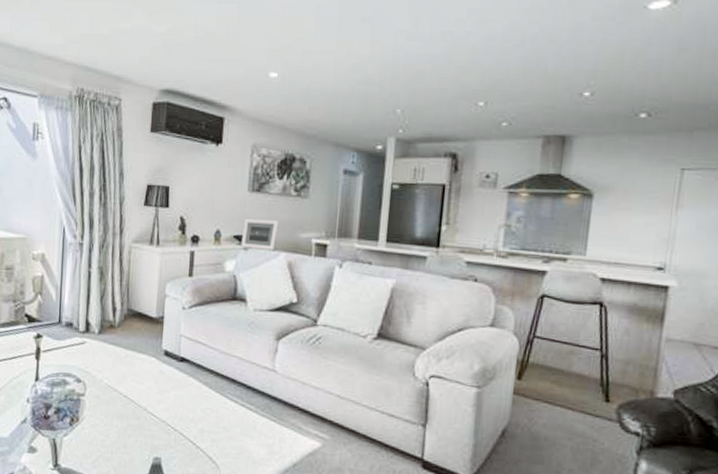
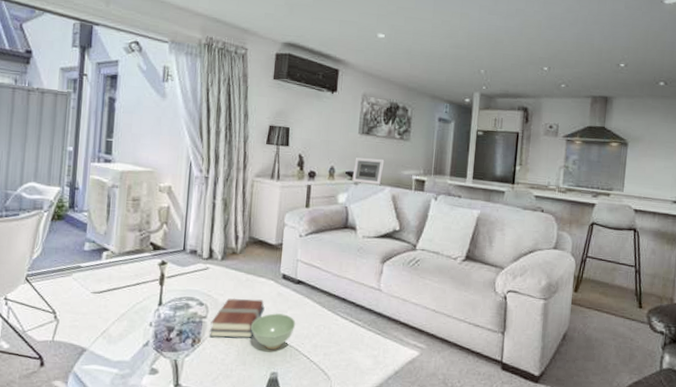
books: none [87,375,146,419] -> present [209,298,265,338]
bowl: none [131,393,180,433] -> present [250,313,296,350]

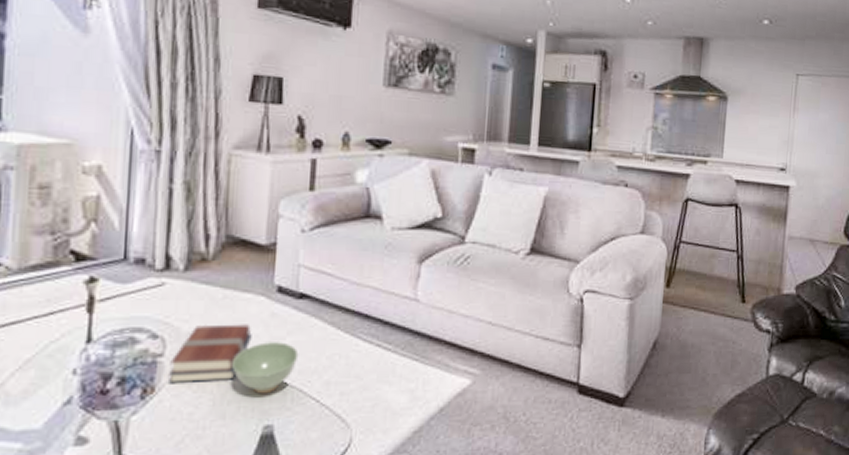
picture frame: present [352,157,385,185] -> none [375,119,420,156]

